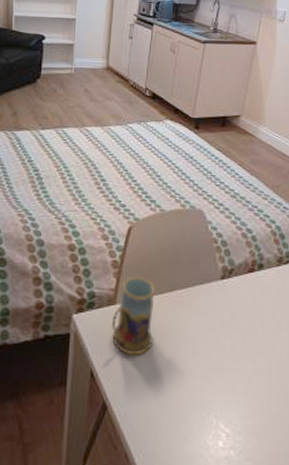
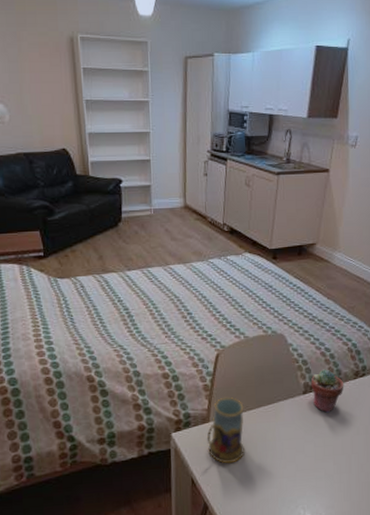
potted succulent: none [229,252,266,303] -> present [310,369,344,413]

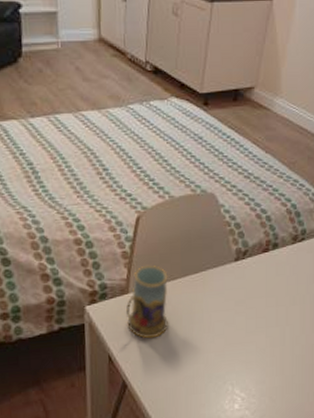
potted succulent: present [310,369,344,413] -> none [243,233,281,282]

